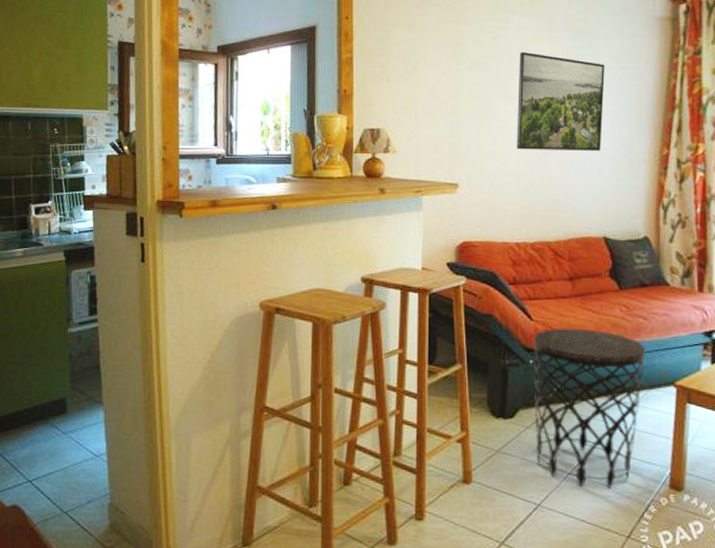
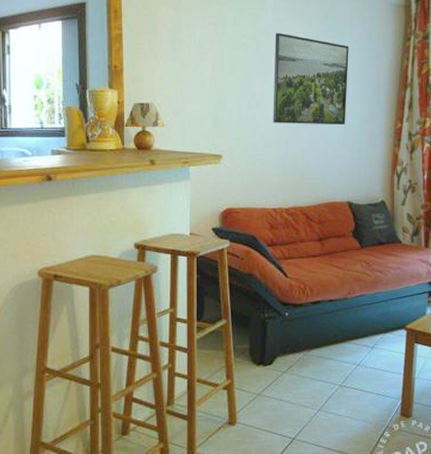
side table: present [533,328,646,489] -> none [288,283,382,421]

